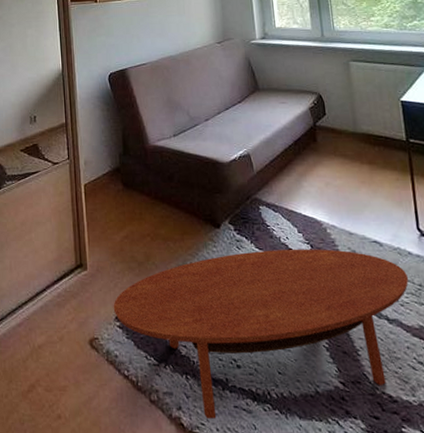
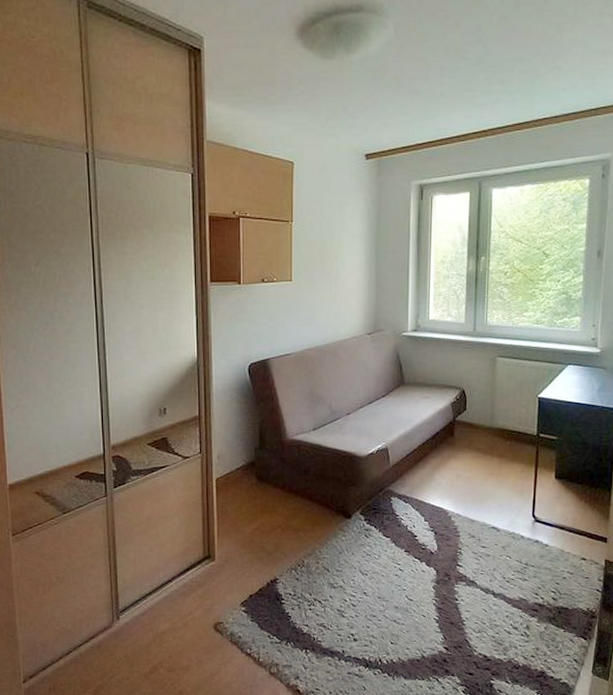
coffee table: present [113,249,409,419] -> none [239,535,518,684]

